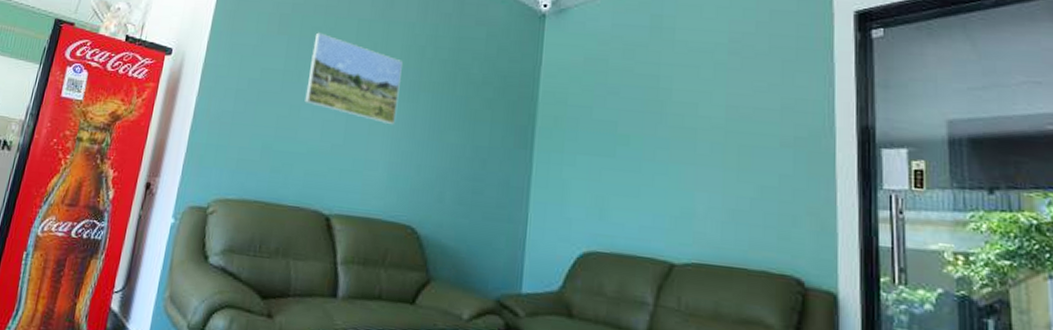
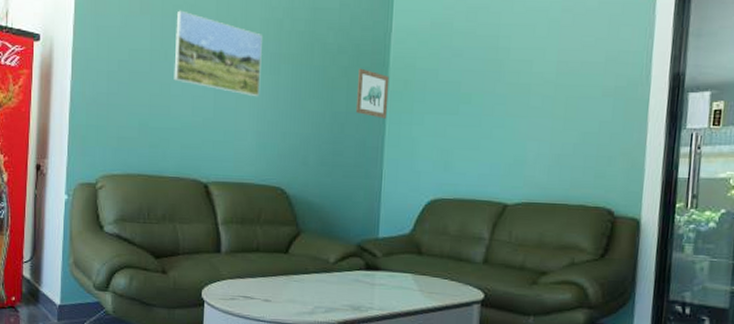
wall art: none [499,101,538,157] -> present [355,68,390,119]

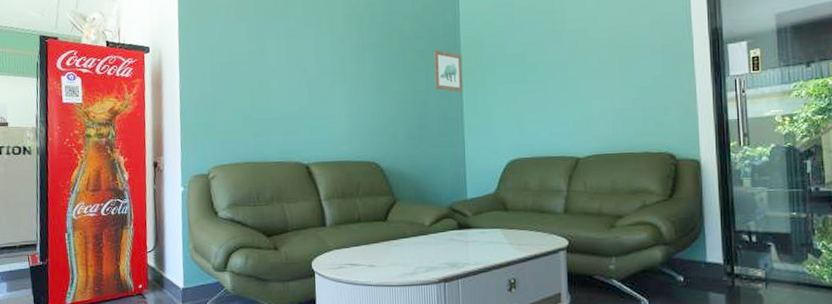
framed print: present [174,10,262,97] -> none [269,14,349,84]

